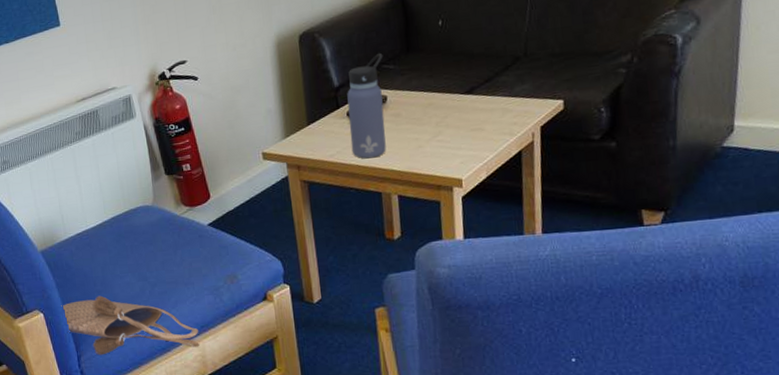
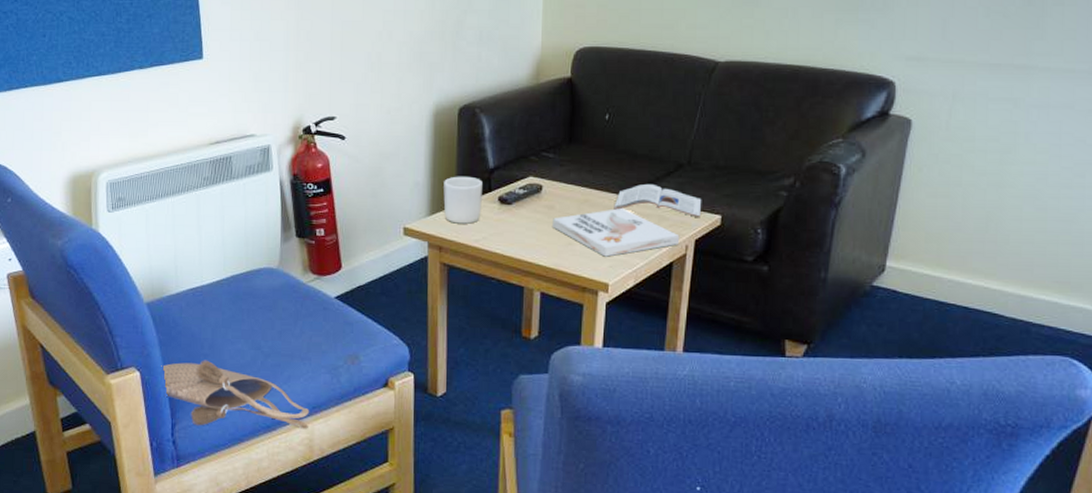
mug: none [294,97,333,143] -> present [443,176,482,224]
water bottle: present [347,52,386,159] -> none [498,139,544,249]
book: none [401,107,526,154] -> present [553,208,680,257]
magazine: none [457,79,543,109] -> present [614,183,702,218]

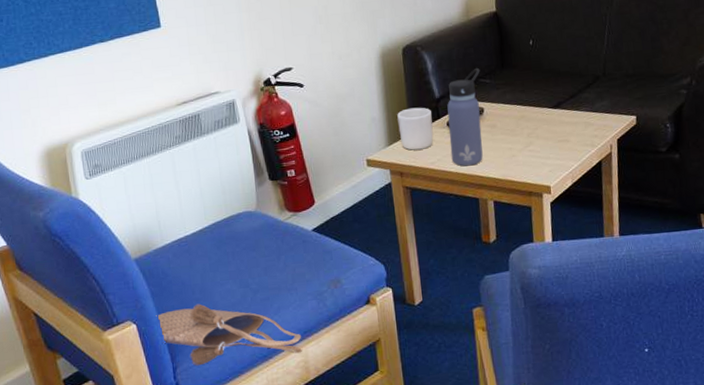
water bottle: none [498,139,544,249] -> present [447,67,483,167]
book: present [553,208,680,257] -> none [496,120,605,163]
magazine: present [614,183,702,218] -> none [546,95,619,122]

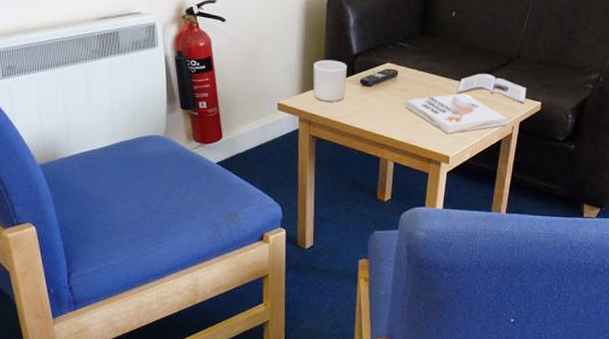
tote bag: present [156,304,302,366] -> none [56,216,195,277]
water bottle: present [447,67,483,167] -> none [359,30,400,125]
book: none [496,120,605,163] -> present [405,93,508,134]
magazine: none [546,95,619,122] -> present [456,73,527,104]

